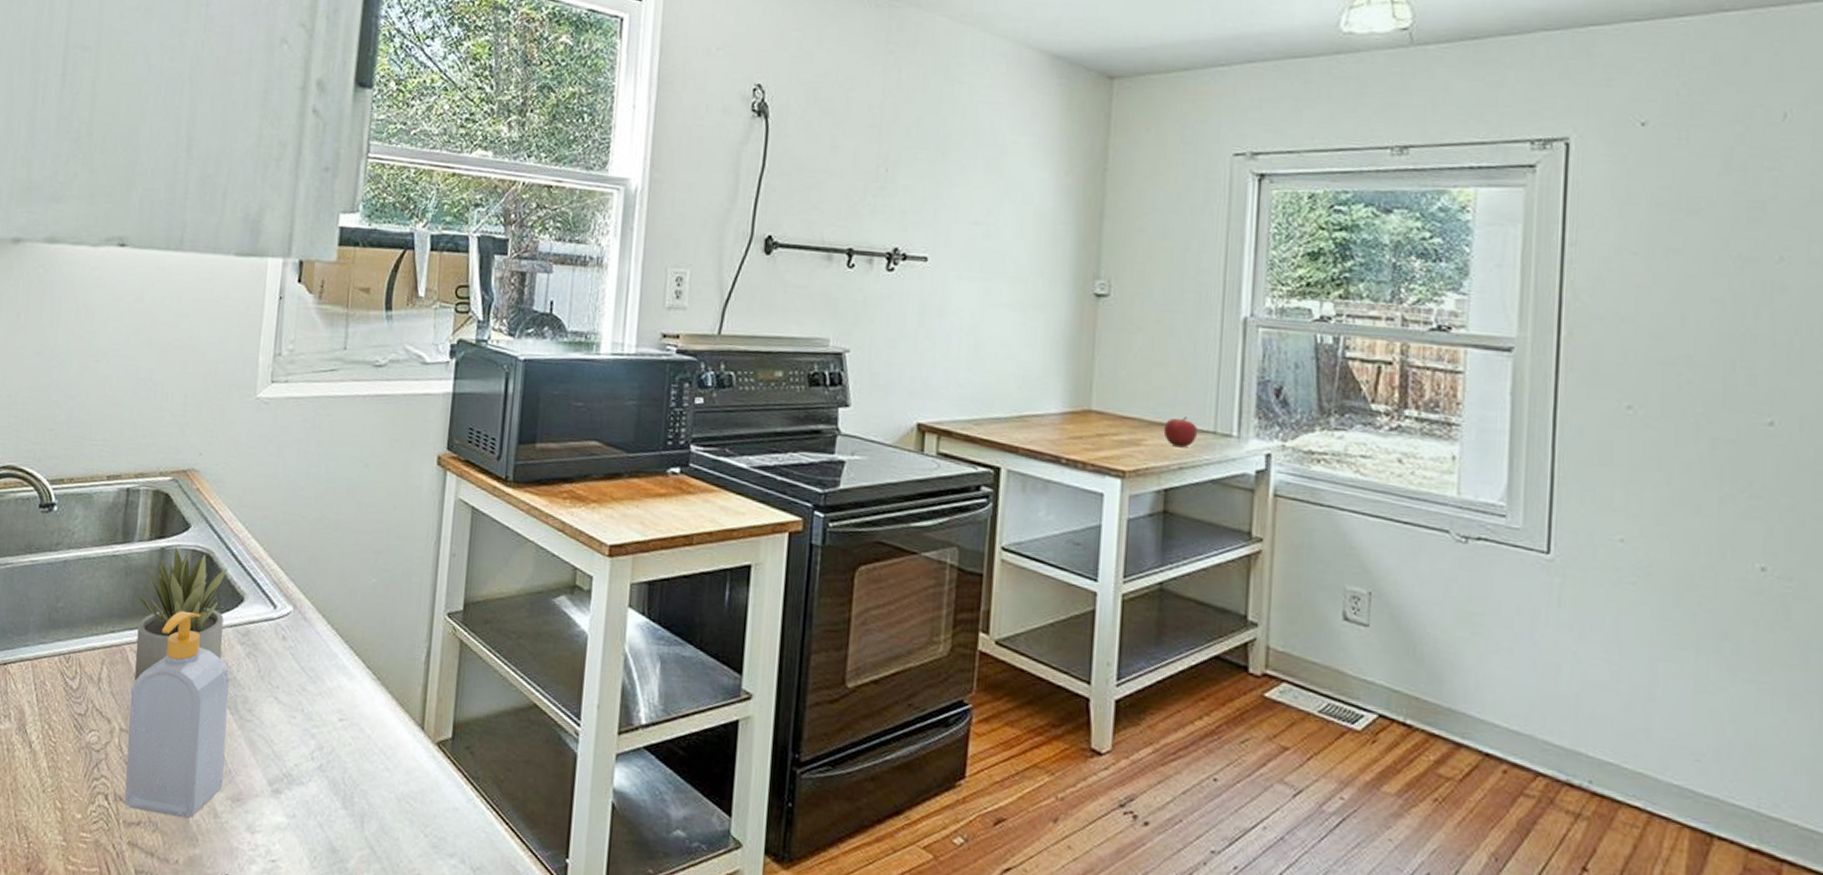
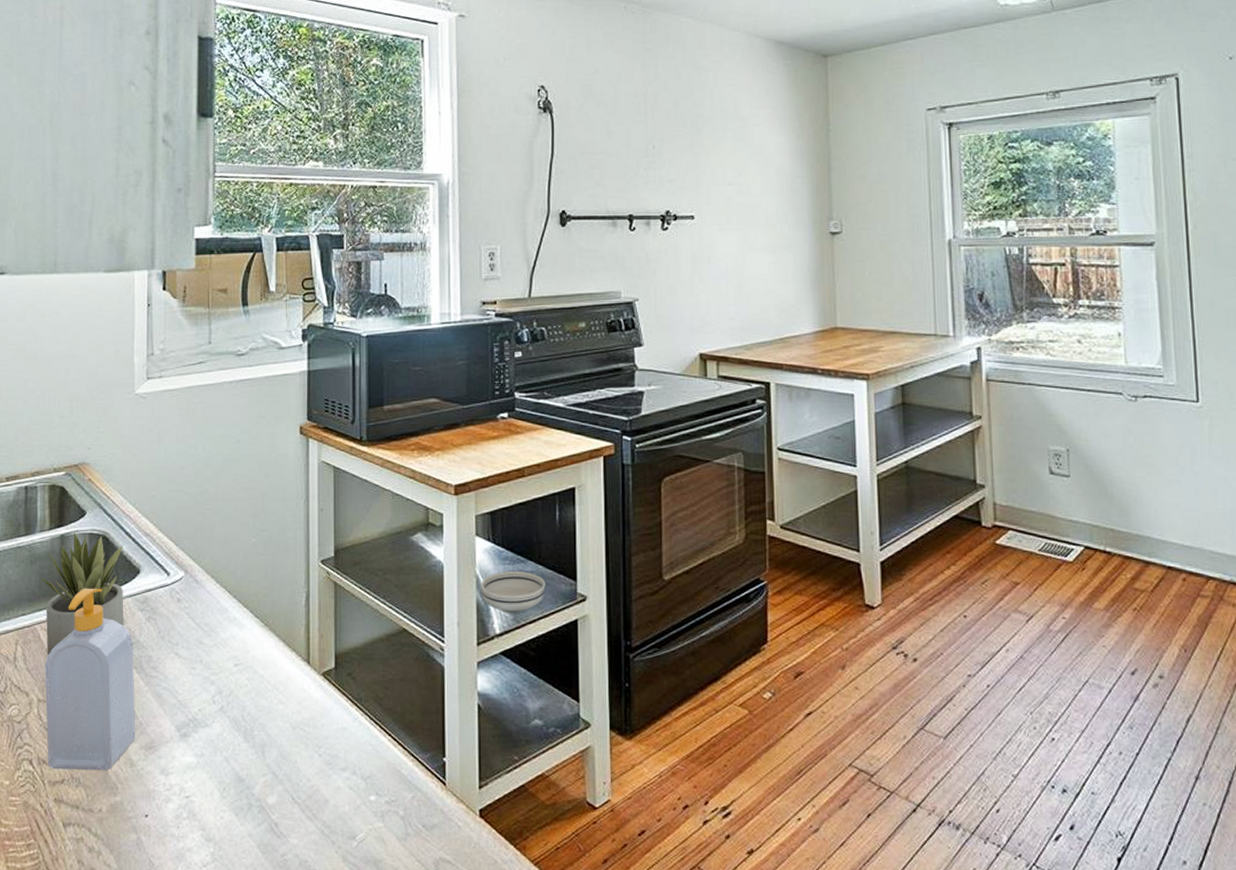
bowl: none [628,652,705,704] -> present [481,570,546,614]
fruit: present [1163,417,1198,448] -> none [895,325,923,350]

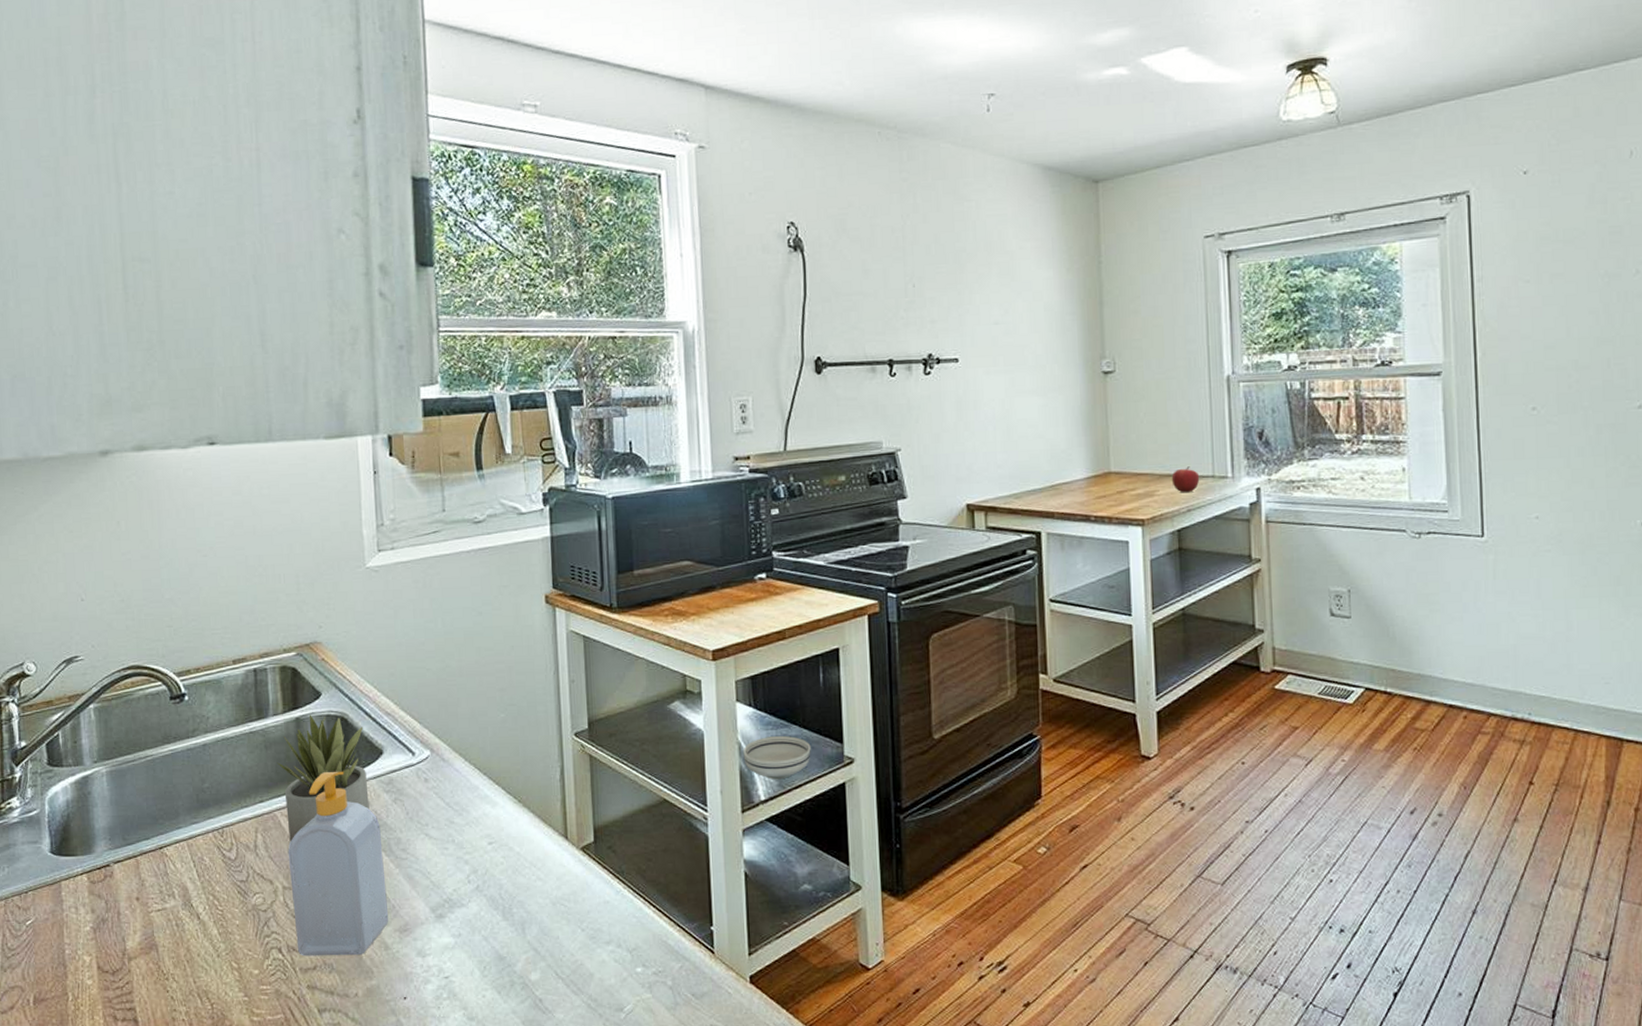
fruit: none [895,325,923,350] -> present [1171,466,1200,493]

